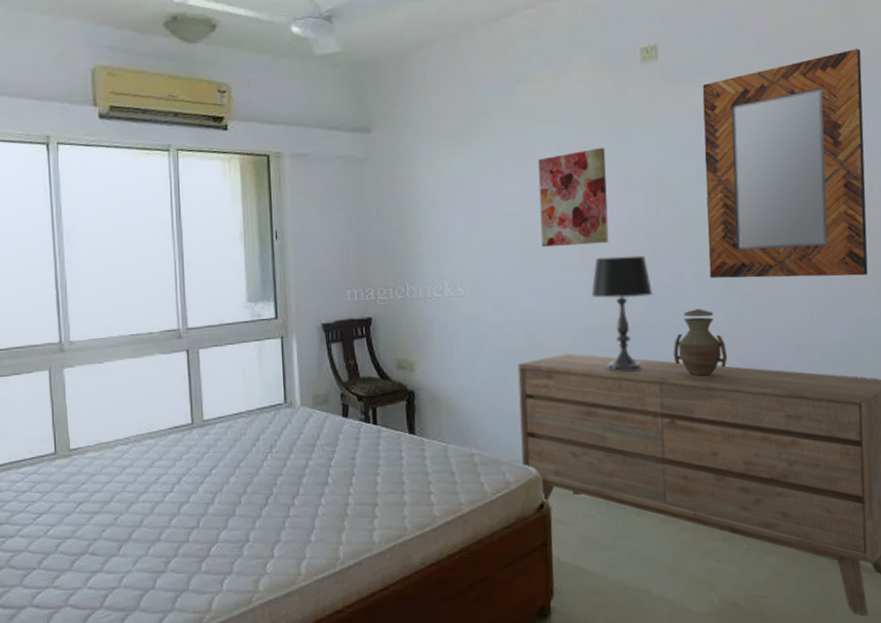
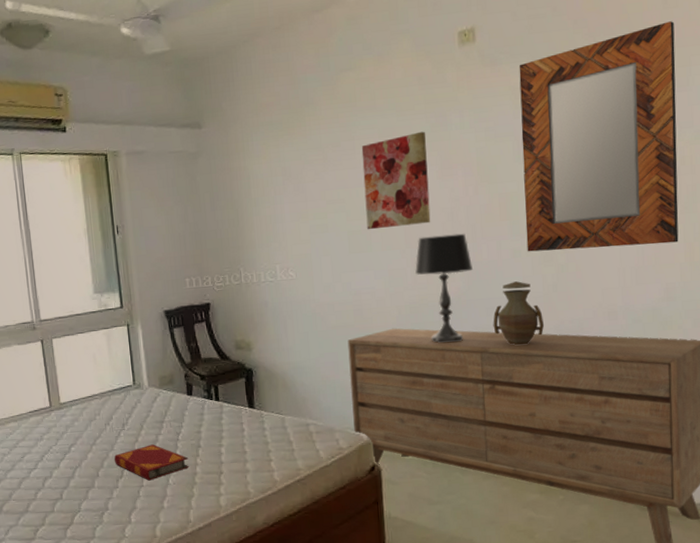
hardback book: none [258,470,341,511] -> present [114,444,189,481]

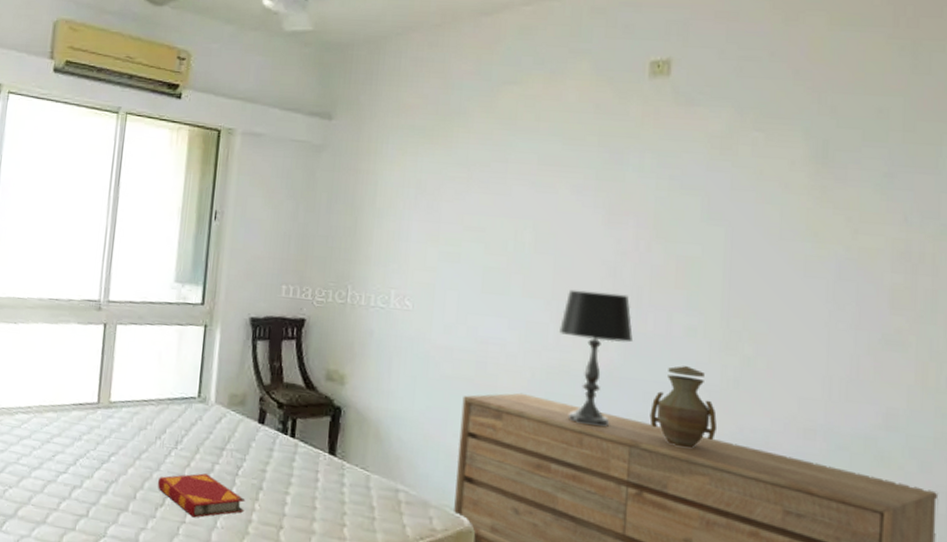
wall art: present [361,131,431,230] -> none [508,166,596,275]
home mirror: present [519,21,679,252] -> none [705,89,924,358]

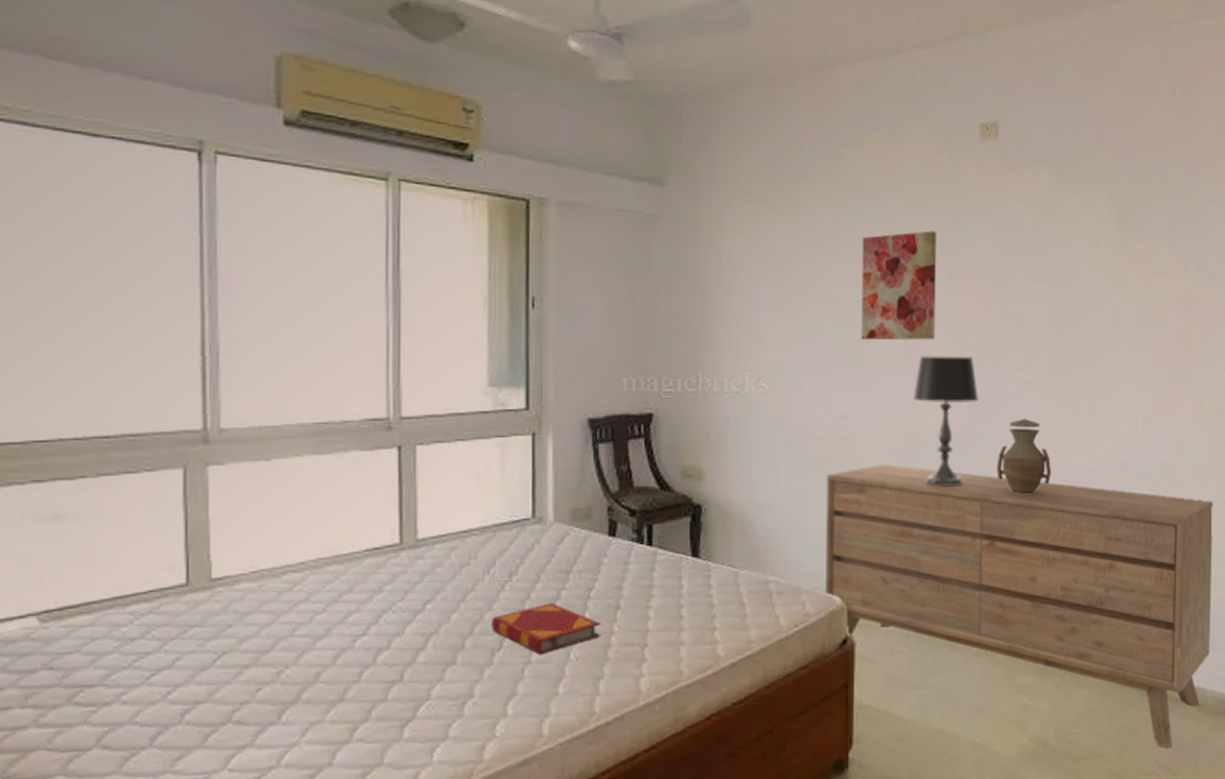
wall art: none [508,166,596,275] -> present [861,230,937,341]

